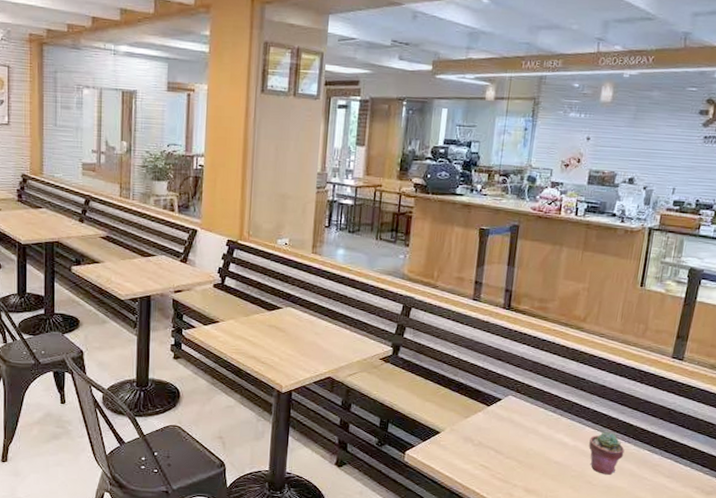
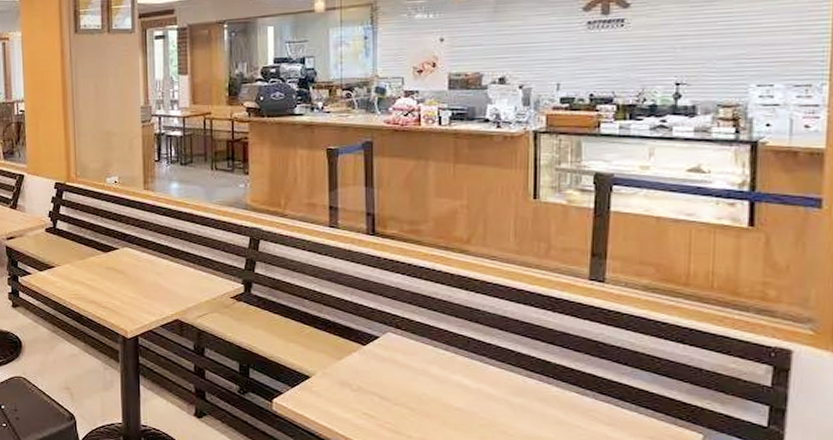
potted succulent: present [589,432,625,475] -> none [497,371,544,423]

